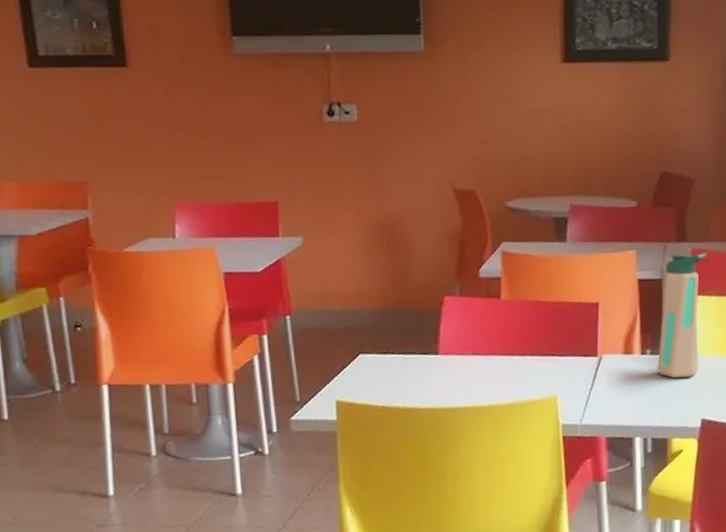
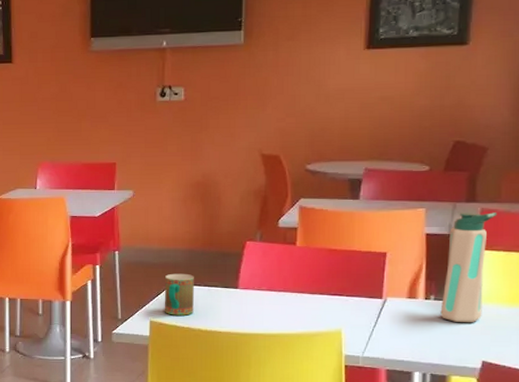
mug: none [350,339,388,393] -> present [164,273,194,316]

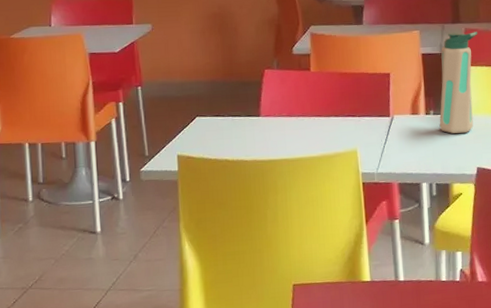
mug: present [164,273,194,316] -> none [189,105,220,148]

